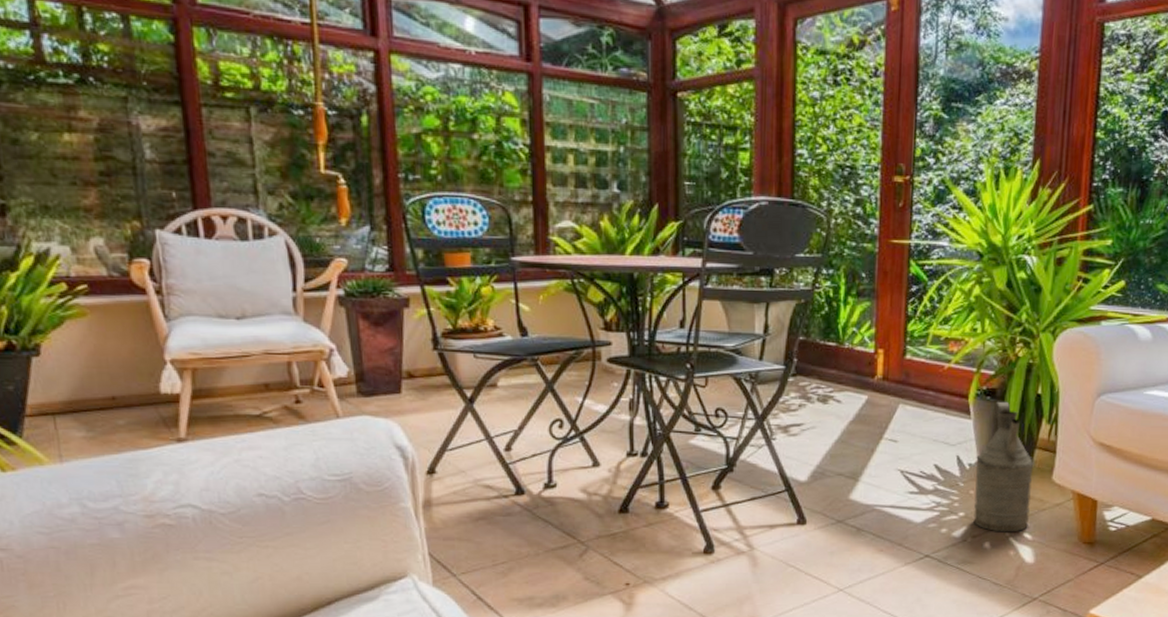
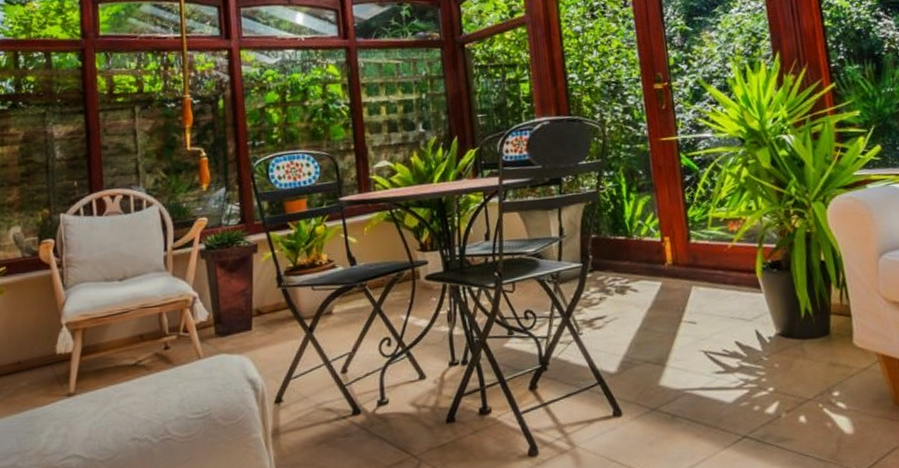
watering can: present [973,401,1034,533] -> none [774,271,840,404]

